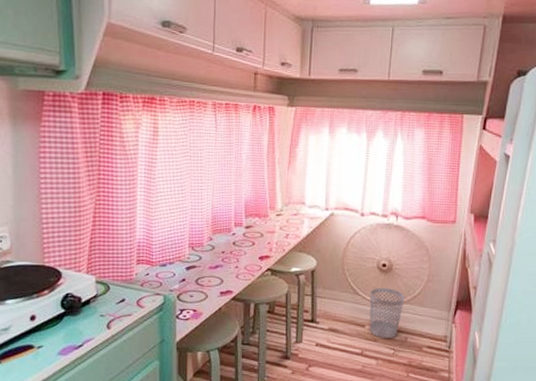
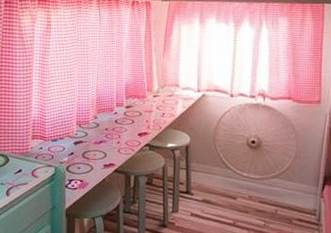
wastebasket: present [369,288,405,338] -> none [240,163,274,210]

